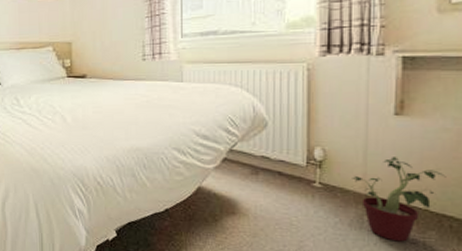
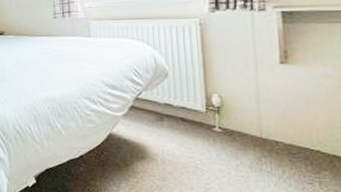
potted plant: present [352,157,446,242] -> none [248,102,333,182]

